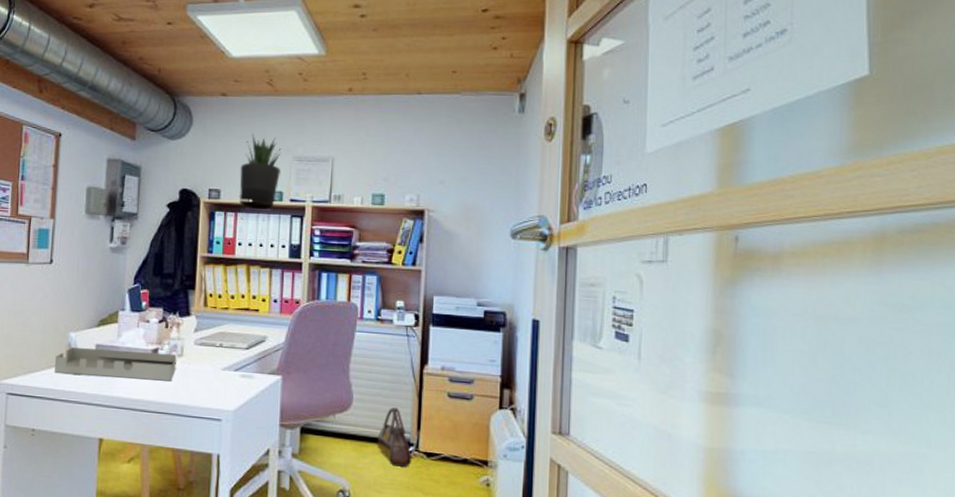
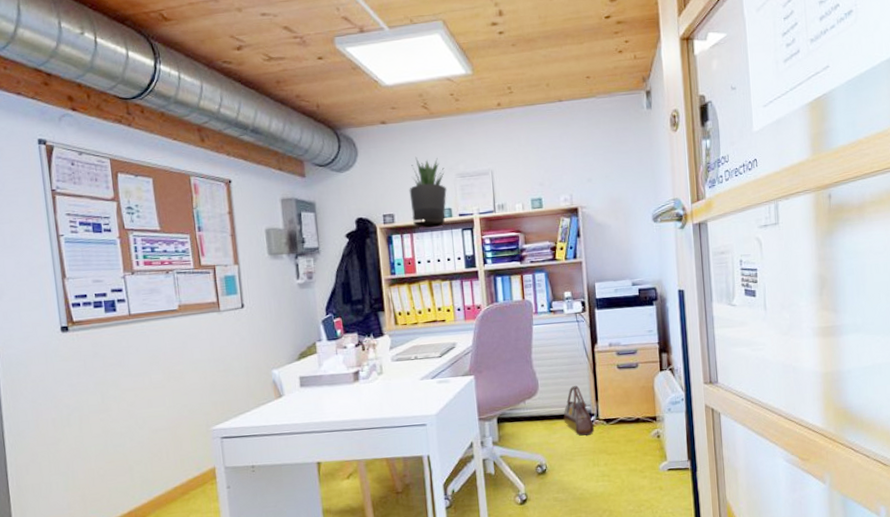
desk organizer: present [55,347,177,382] -> none [262,373,378,410]

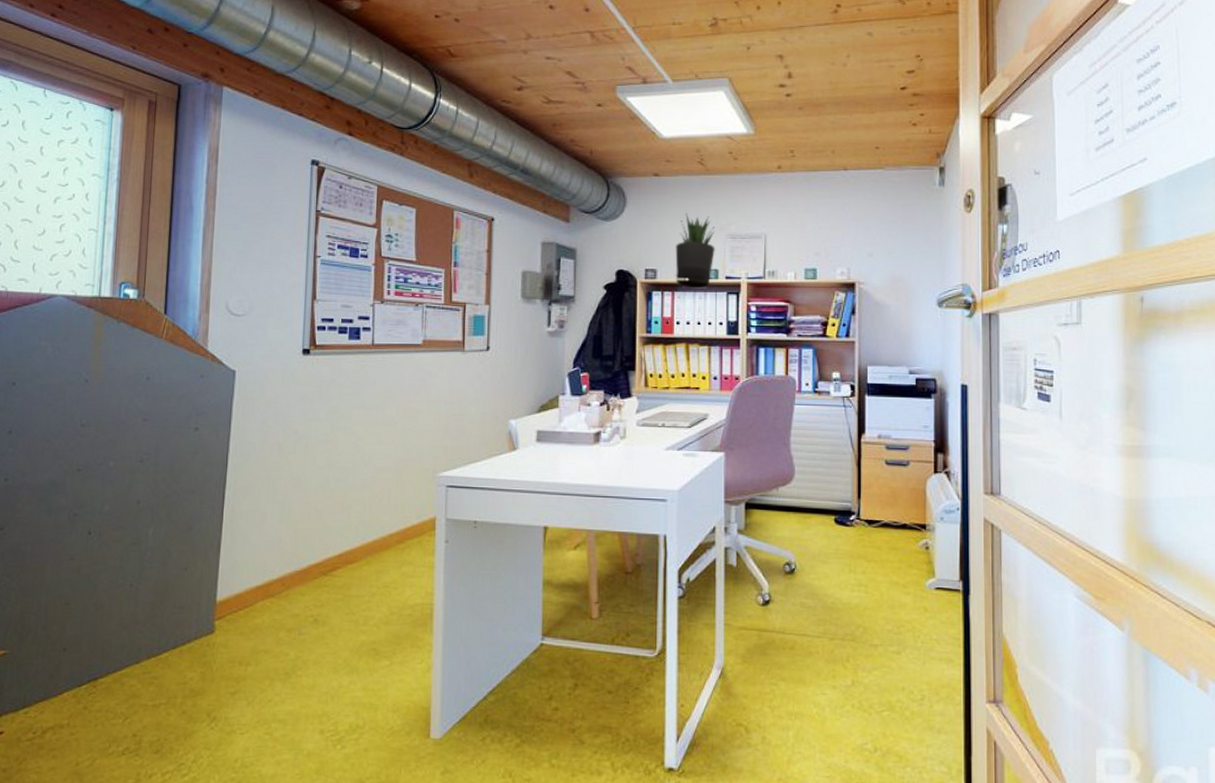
handbag: present [563,385,594,436] -> none [820,477,853,536]

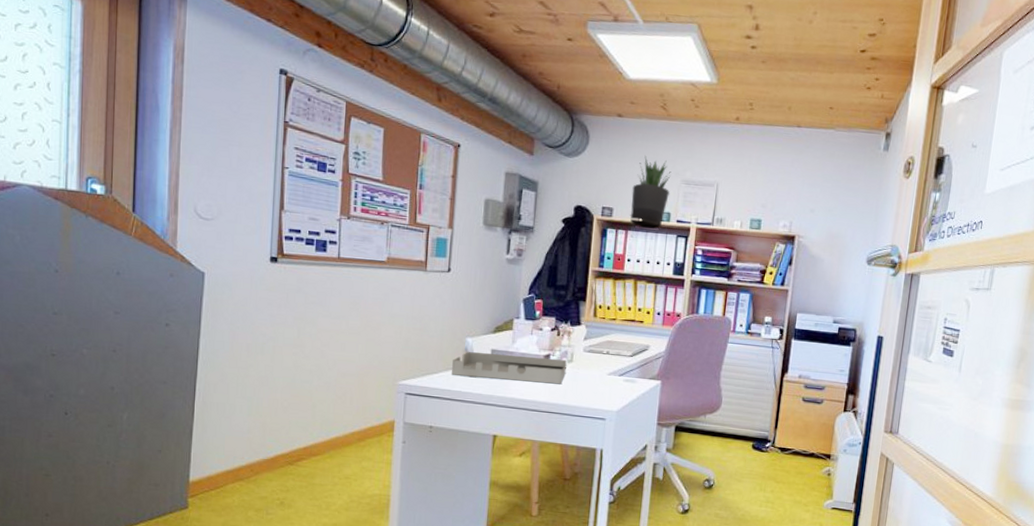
desk organizer: none [495,434,619,464] -> present [452,352,567,385]

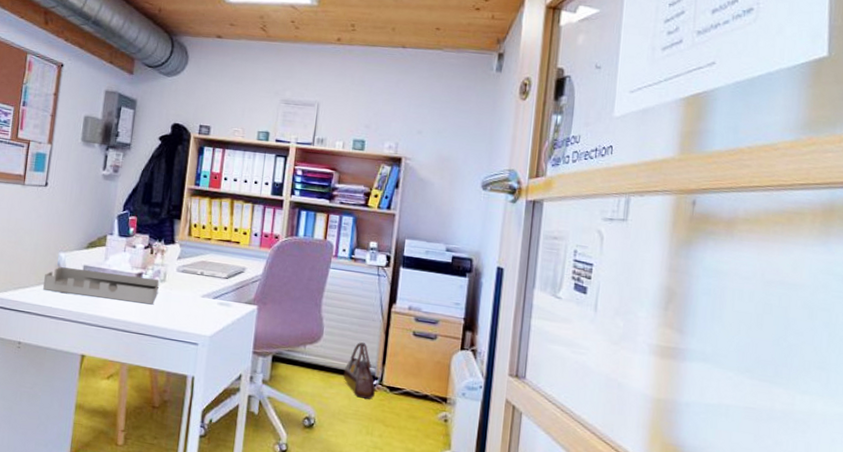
planter: present [630,155,671,229] -> none [227,75,271,148]
handbag: none [739,409,768,460] -> present [343,341,375,399]

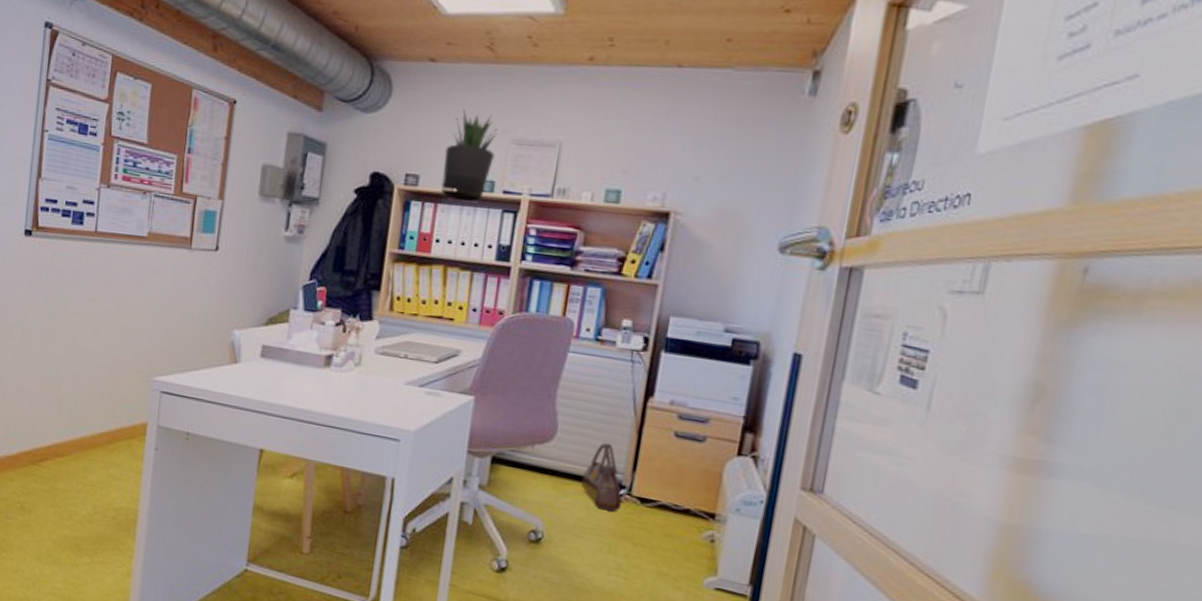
desk organizer: present [43,267,159,305] -> none [214,346,353,393]
planter: none [227,75,271,148] -> present [441,108,498,202]

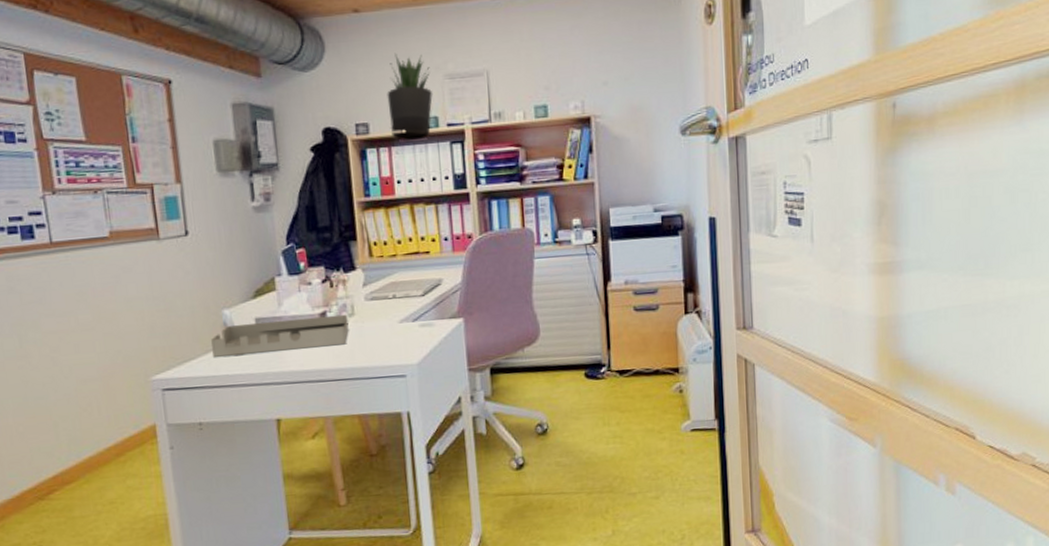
desk organizer: none [214,346,353,393] -> present [211,314,349,357]
handbag: present [581,442,622,512] -> none [569,330,605,390]

